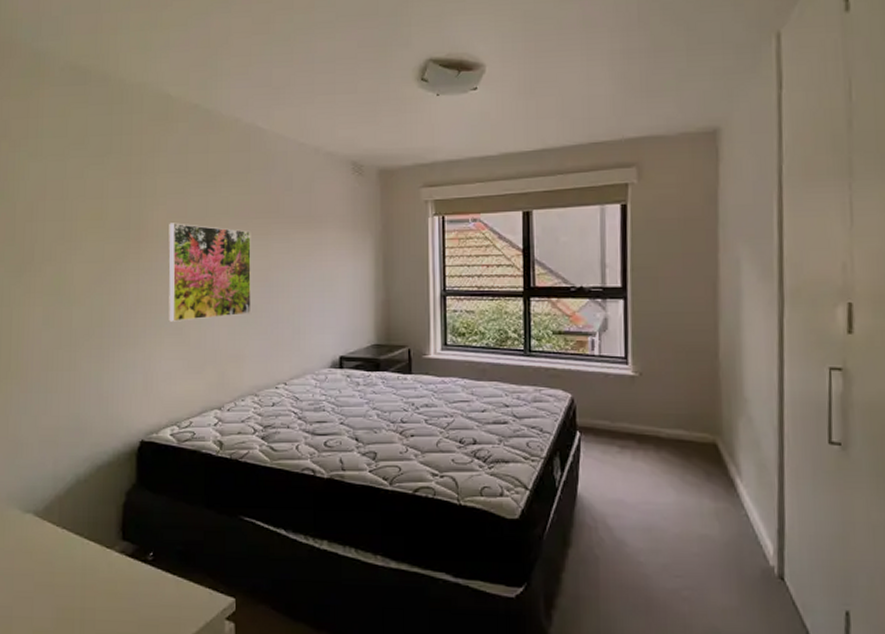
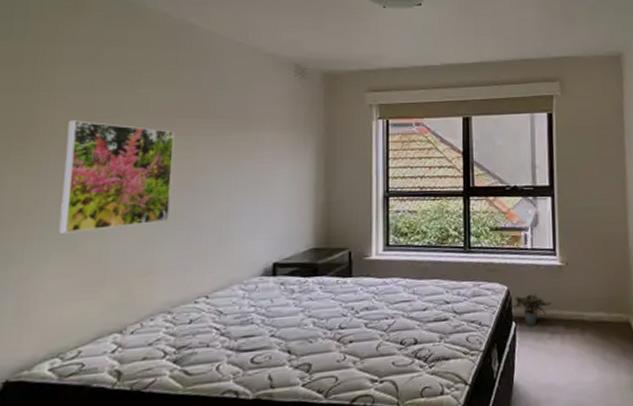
potted plant: none [574,404,622,439] -> present [510,294,552,327]

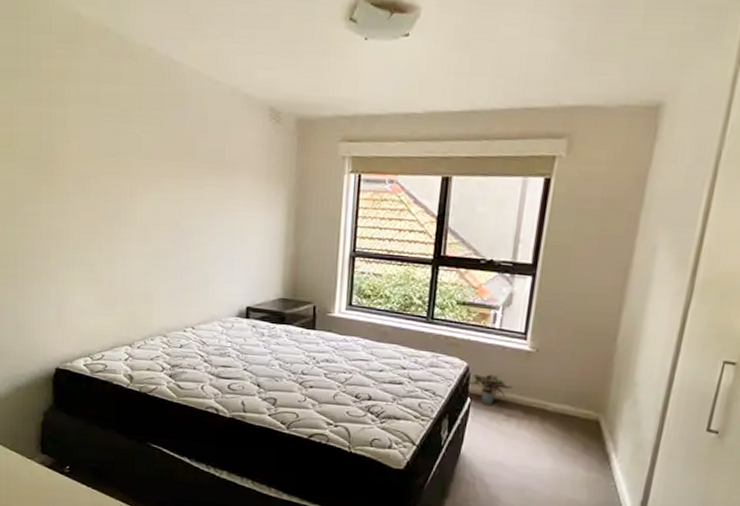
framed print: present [58,120,175,234] -> none [80,157,163,259]

